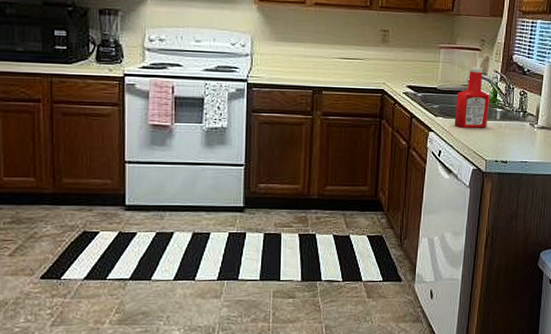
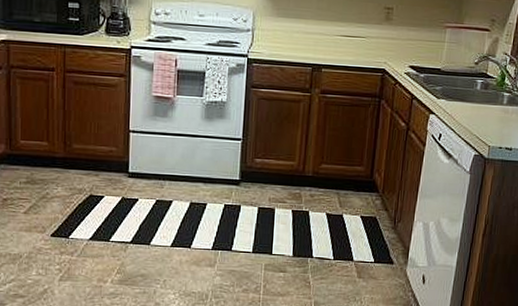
ketchup bottle: present [454,67,491,128] -> none [457,48,498,113]

